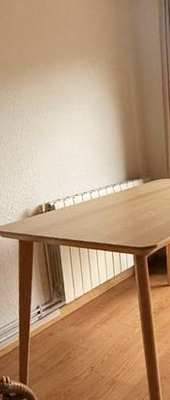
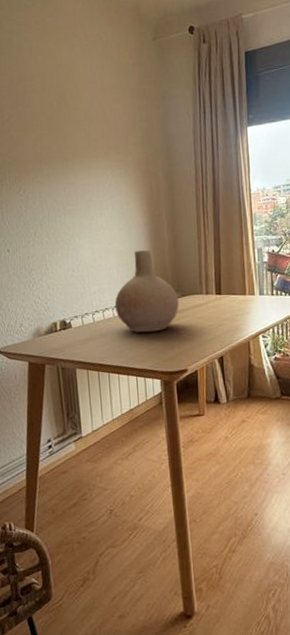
vase: none [92,139,149,213] -> present [114,249,179,333]

